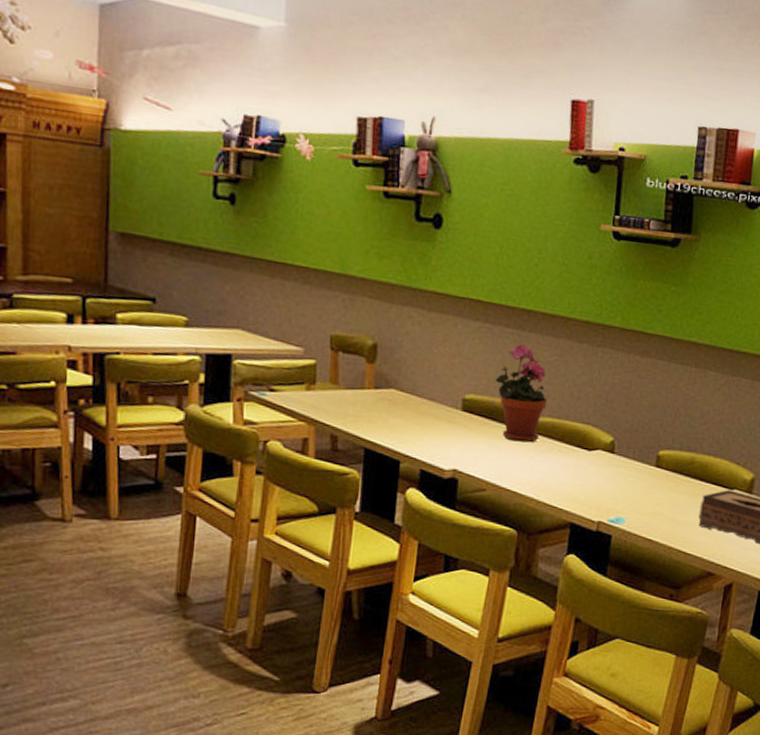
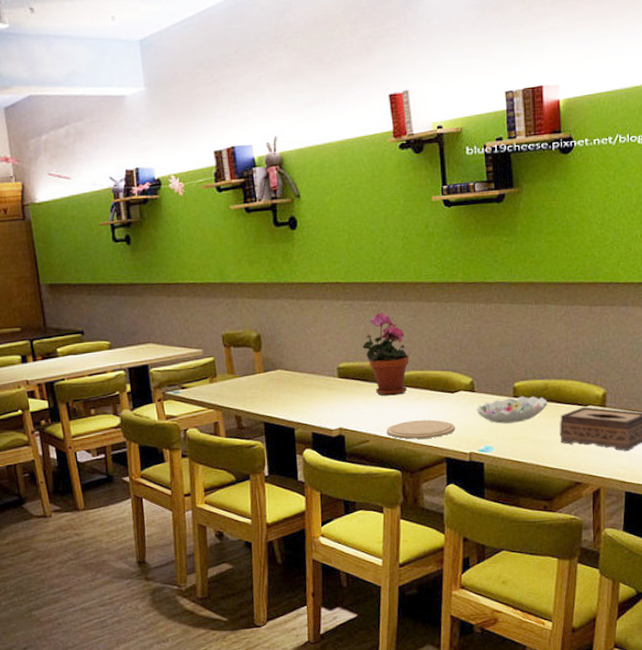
plate: none [507,474,587,498] -> present [386,419,456,439]
decorative bowl: none [612,466,692,496] -> present [476,396,548,424]

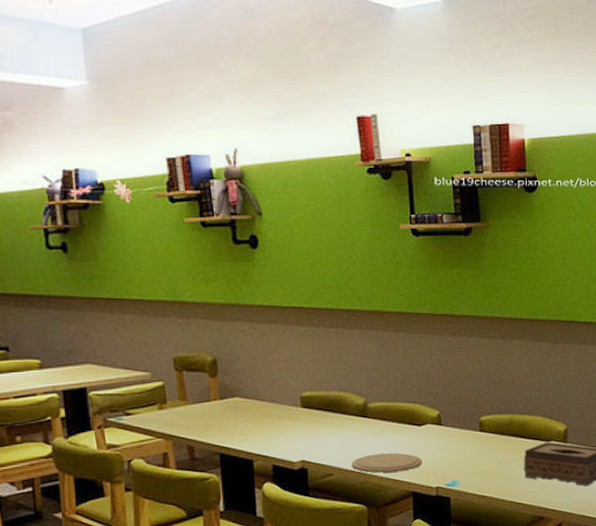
potted plant: present [362,312,410,396] -> none [327,340,376,428]
decorative bowl: present [476,396,548,424] -> none [443,430,513,458]

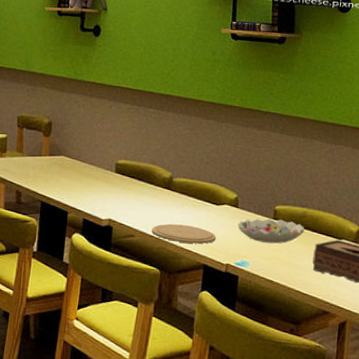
decorative bowl: none [443,430,513,458] -> present [237,219,305,244]

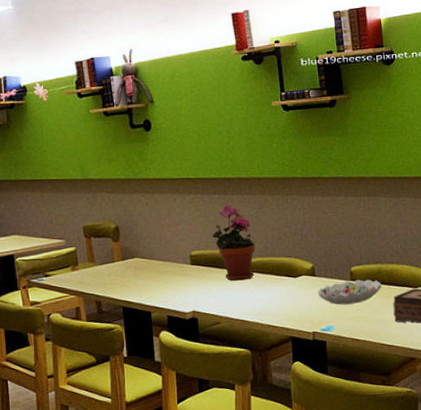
potted plant: none [141,120,183,198] -> present [212,204,256,281]
plate: present [152,223,217,244] -> none [236,302,300,321]

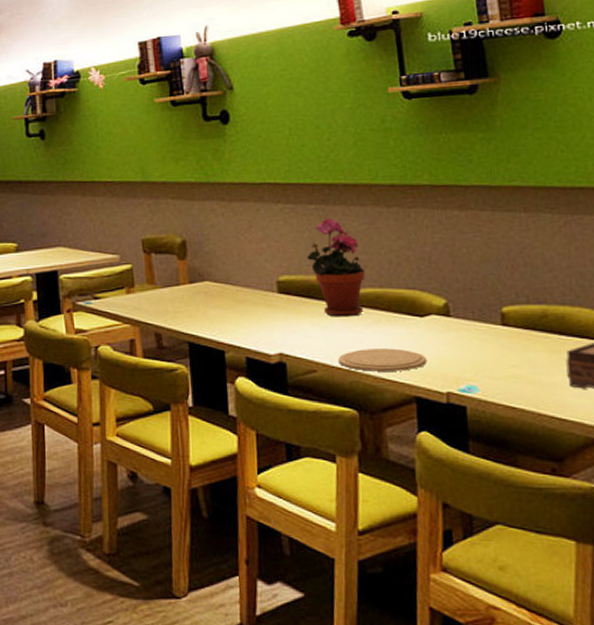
plate: none [236,302,300,321] -> present [338,348,428,372]
decorative bowl: present [317,279,382,305] -> none [453,324,549,358]

